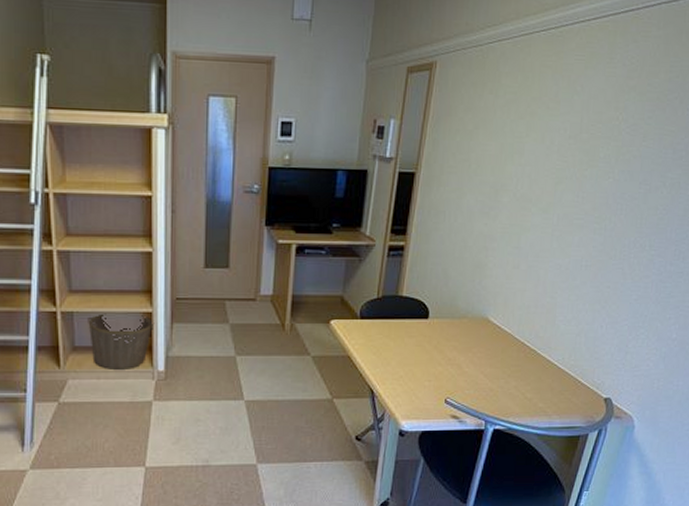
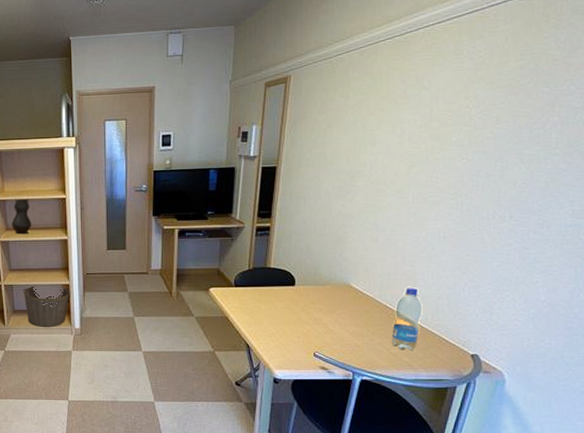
vase: none [74,192,104,242] -> present [11,198,32,234]
bottle: none [527,322,561,394] -> present [391,287,423,350]

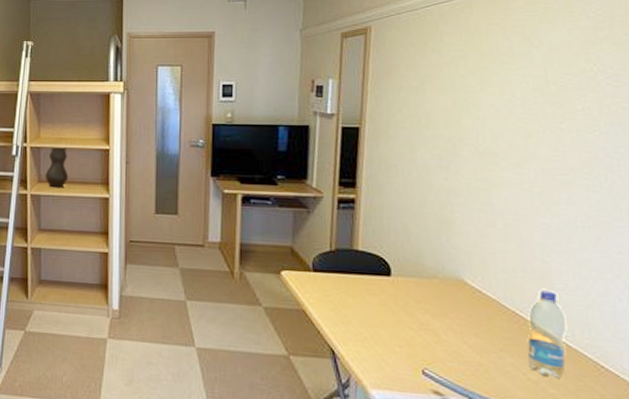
basket: present [23,286,71,327] -> none [53,251,110,305]

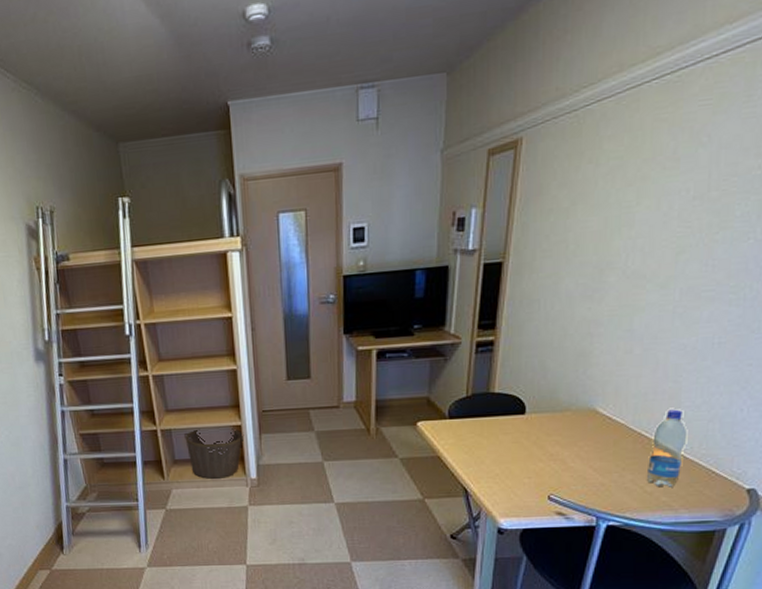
vase: present [45,146,69,188] -> none [165,320,191,366]
basket: none [53,251,110,305] -> present [184,428,244,479]

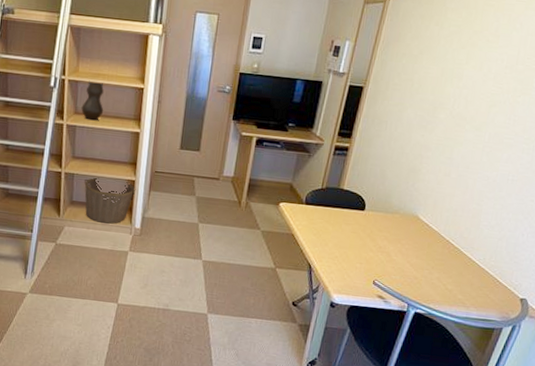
vase: none [165,320,191,366] -> present [81,80,104,121]
bottle: present [646,409,688,488] -> none [448,225,483,288]

